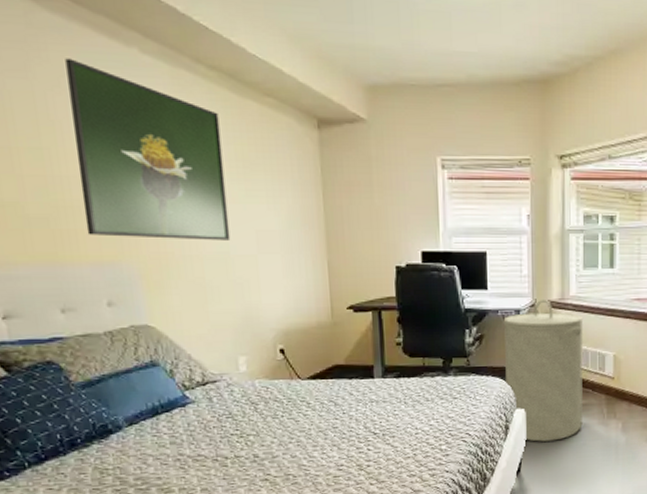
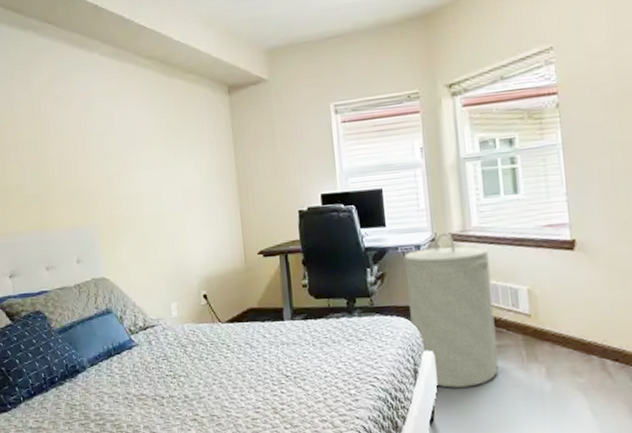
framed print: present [65,58,231,240] -> none [52,69,164,206]

